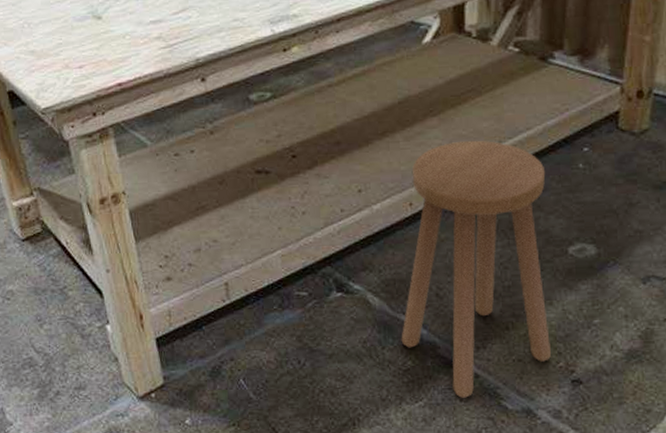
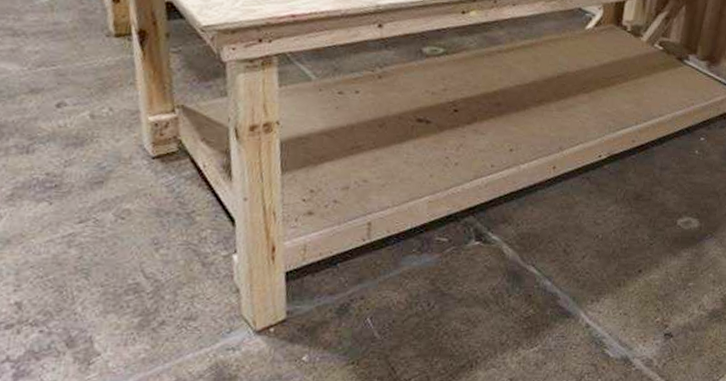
stool: present [401,140,551,398] -> none [526,117,669,345]

